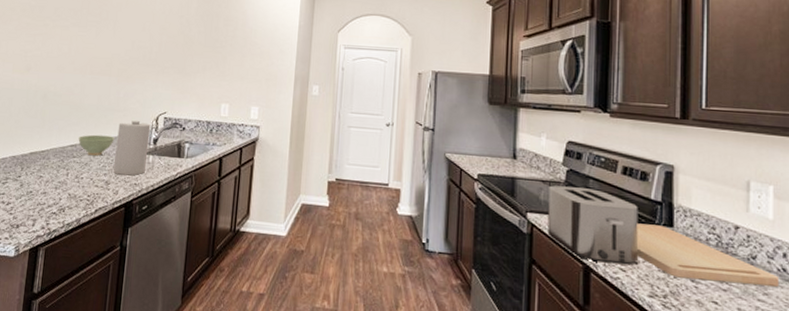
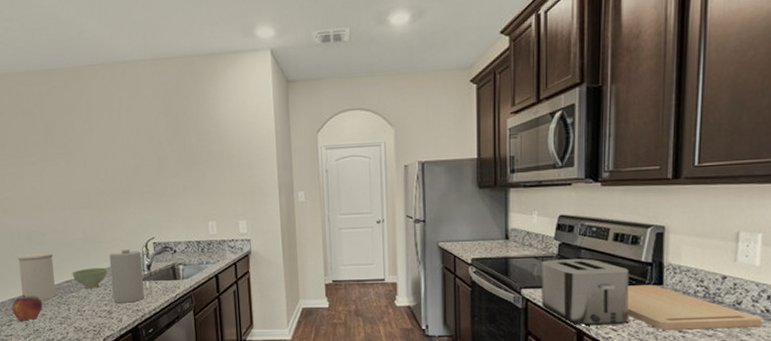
fruit: none [11,153,43,181] -> present [12,295,43,321]
canister: none [25,112,64,163] -> present [18,252,56,301]

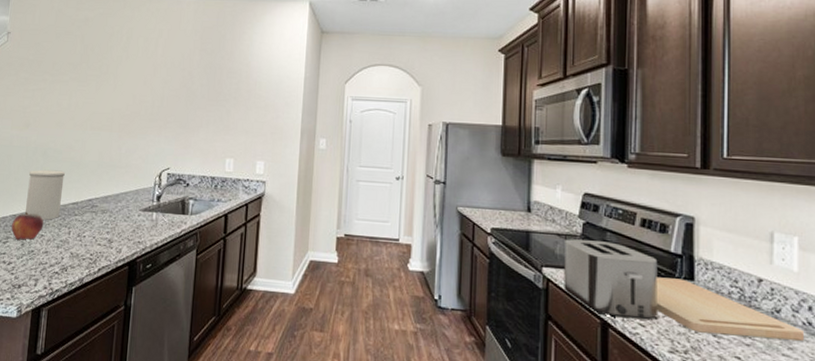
bowl: present [72,267,108,288] -> none [79,192,117,213]
paper towel holder: present [109,250,144,303] -> none [115,177,154,234]

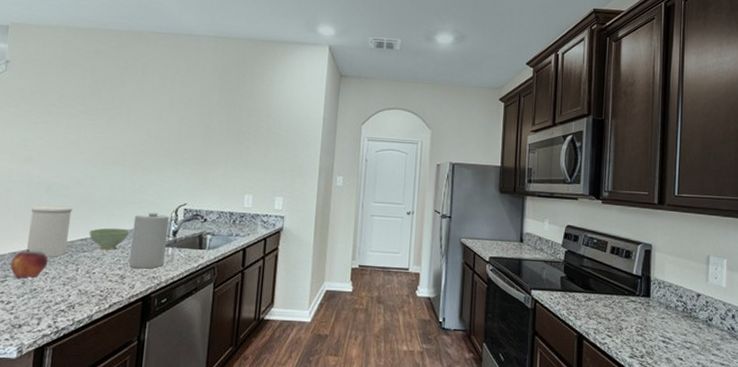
bowl: none [79,192,117,213] -> present [89,227,130,249]
paper towel holder: none [115,177,154,234] -> present [128,213,170,269]
toaster: present [563,239,658,320] -> none [548,265,623,332]
cutting board: present [656,277,805,341] -> none [620,295,729,343]

